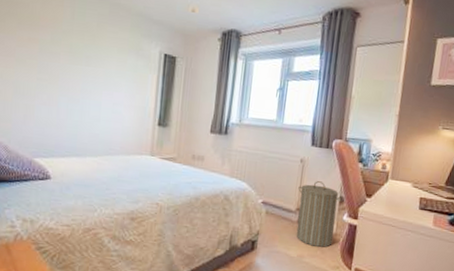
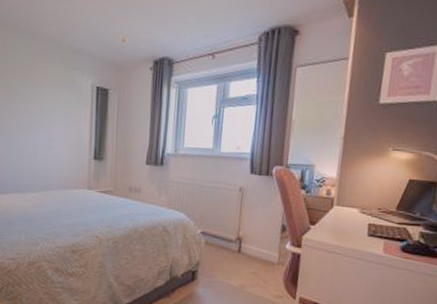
laundry hamper: present [296,181,342,247] -> none [237,210,284,277]

